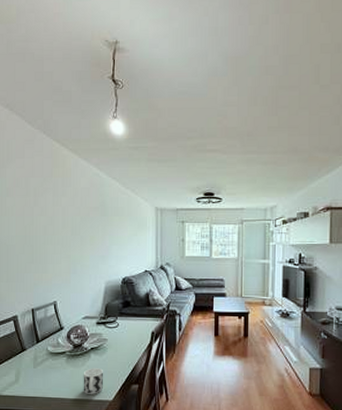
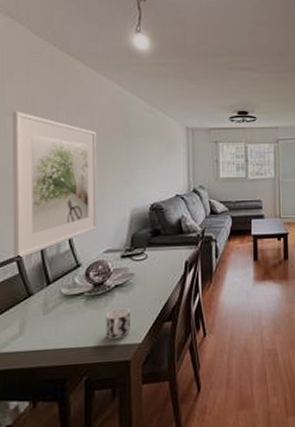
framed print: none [11,192,78,319] -> present [13,111,98,260]

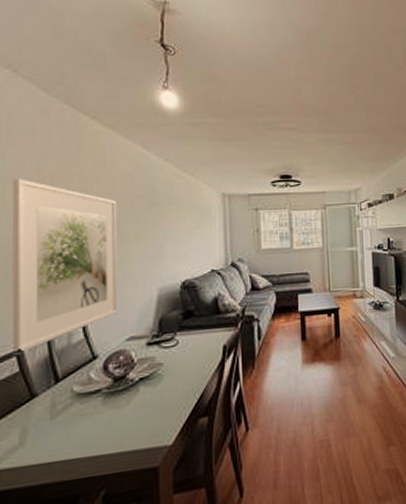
cup: present [106,307,130,339] -> none [128,404,158,443]

